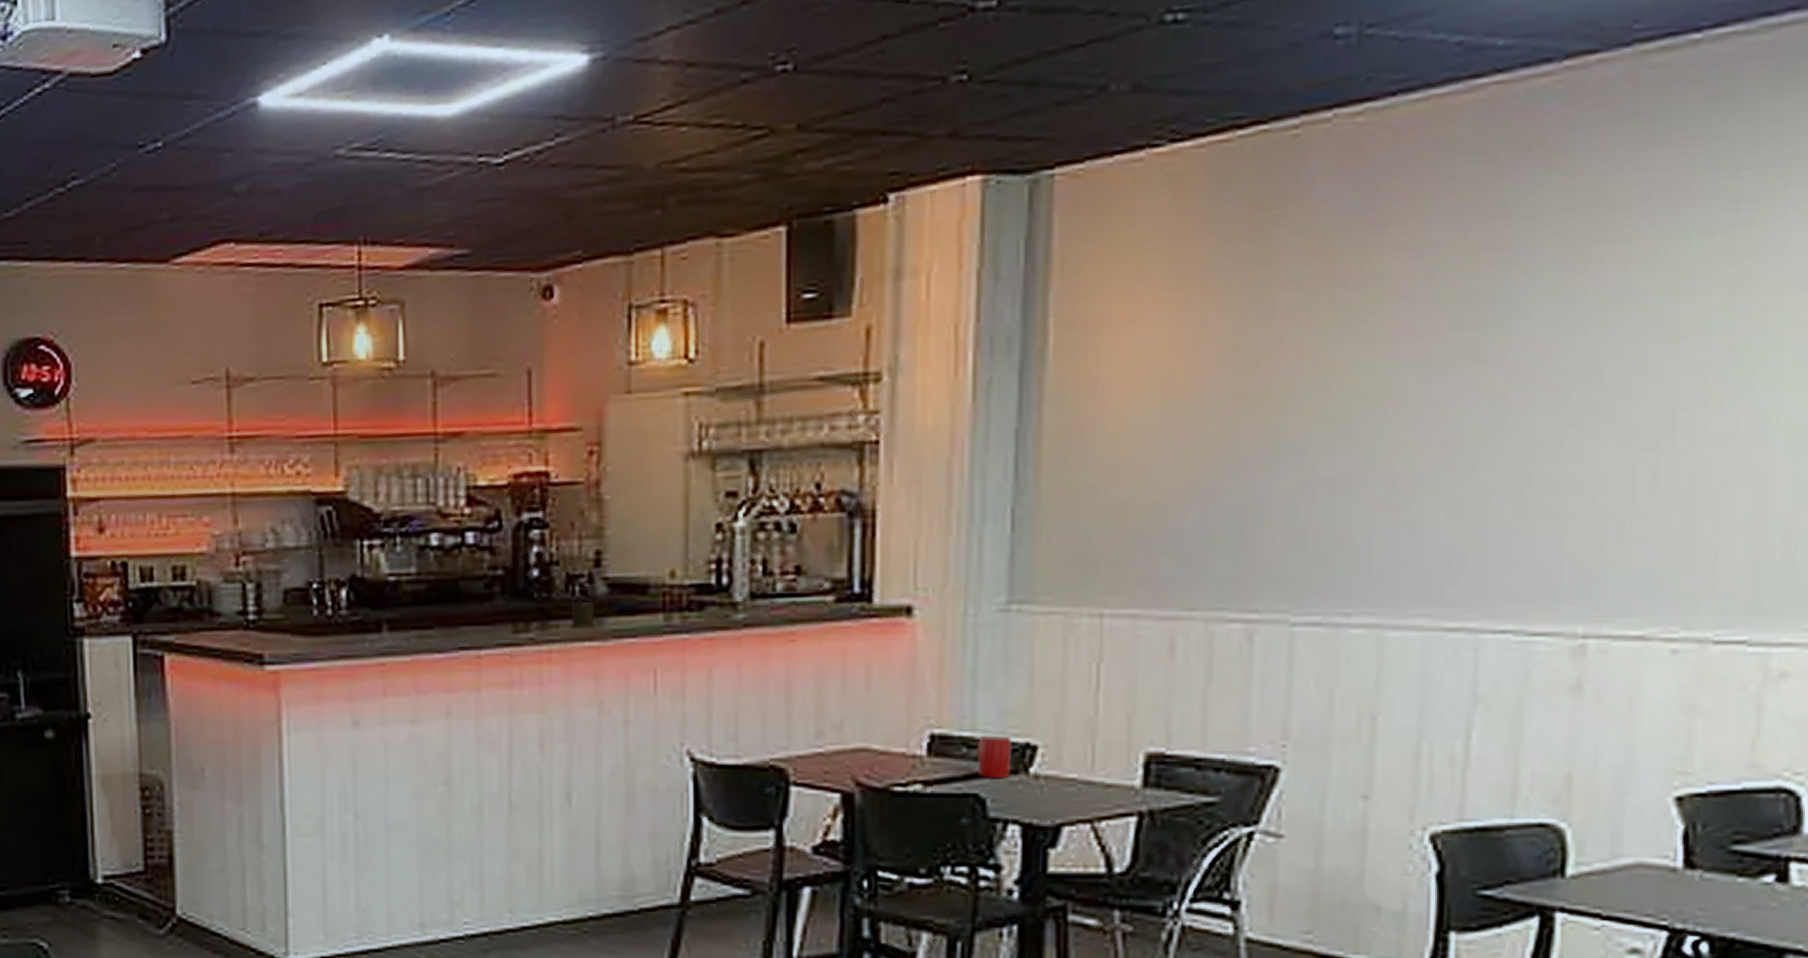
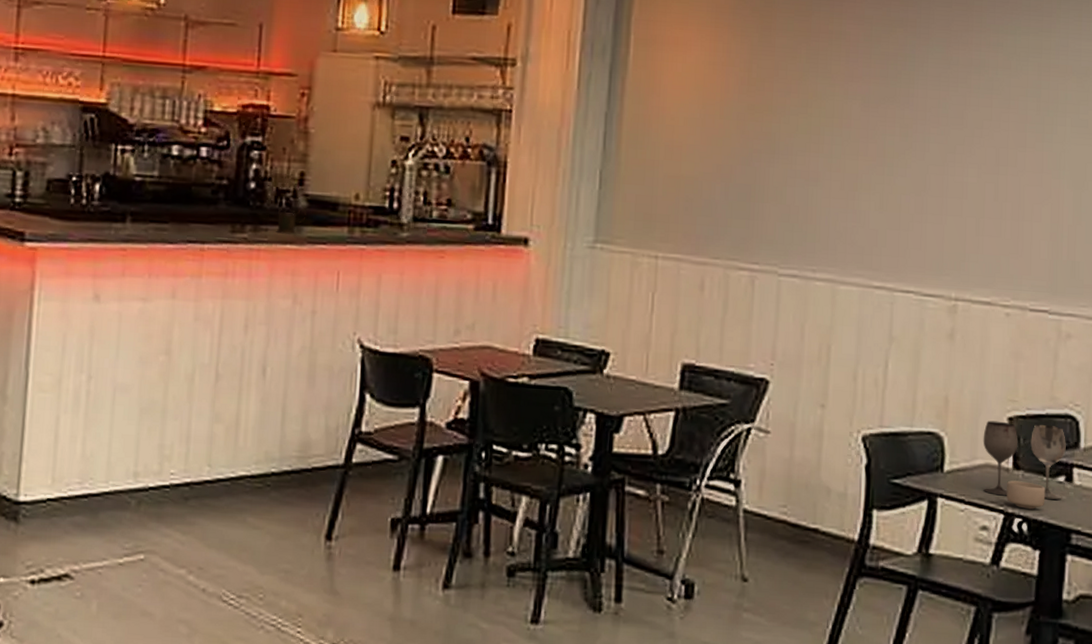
cup: present [976,734,1012,779] -> none [567,341,593,377]
wineglass: none [1631,803,1777,908] -> present [983,420,1066,500]
mug: none [1673,884,1741,923] -> present [1006,480,1046,509]

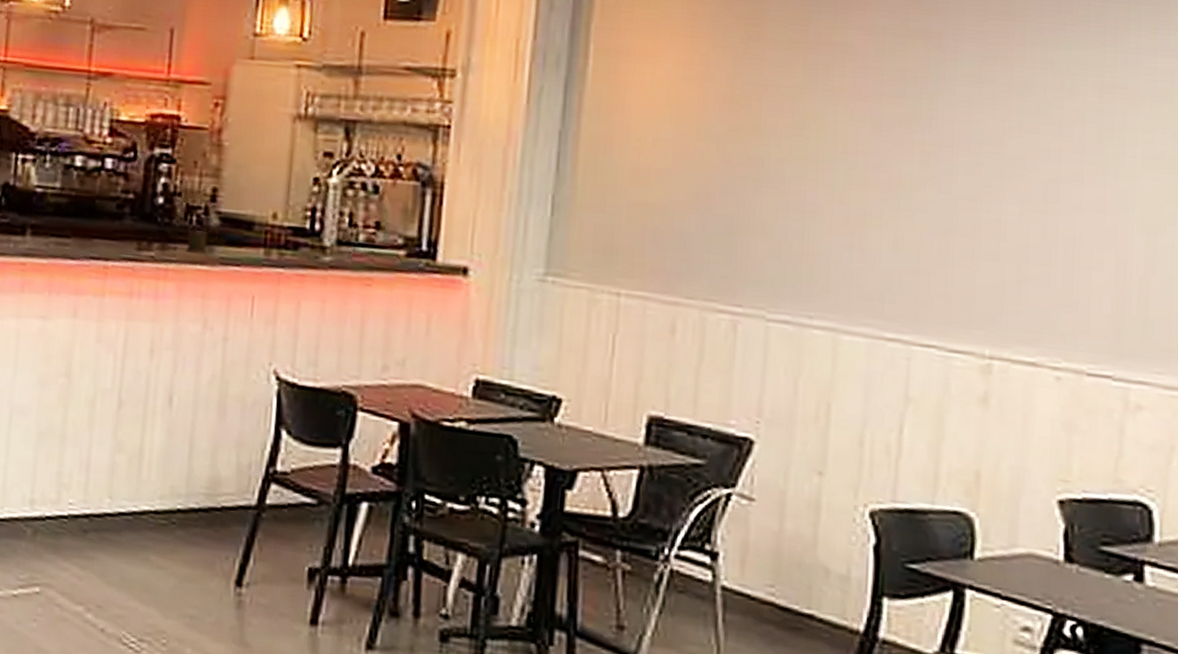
wineglass: present [983,420,1066,500] -> none [1025,502,1135,602]
mug: present [1006,480,1046,509] -> none [1056,575,1108,612]

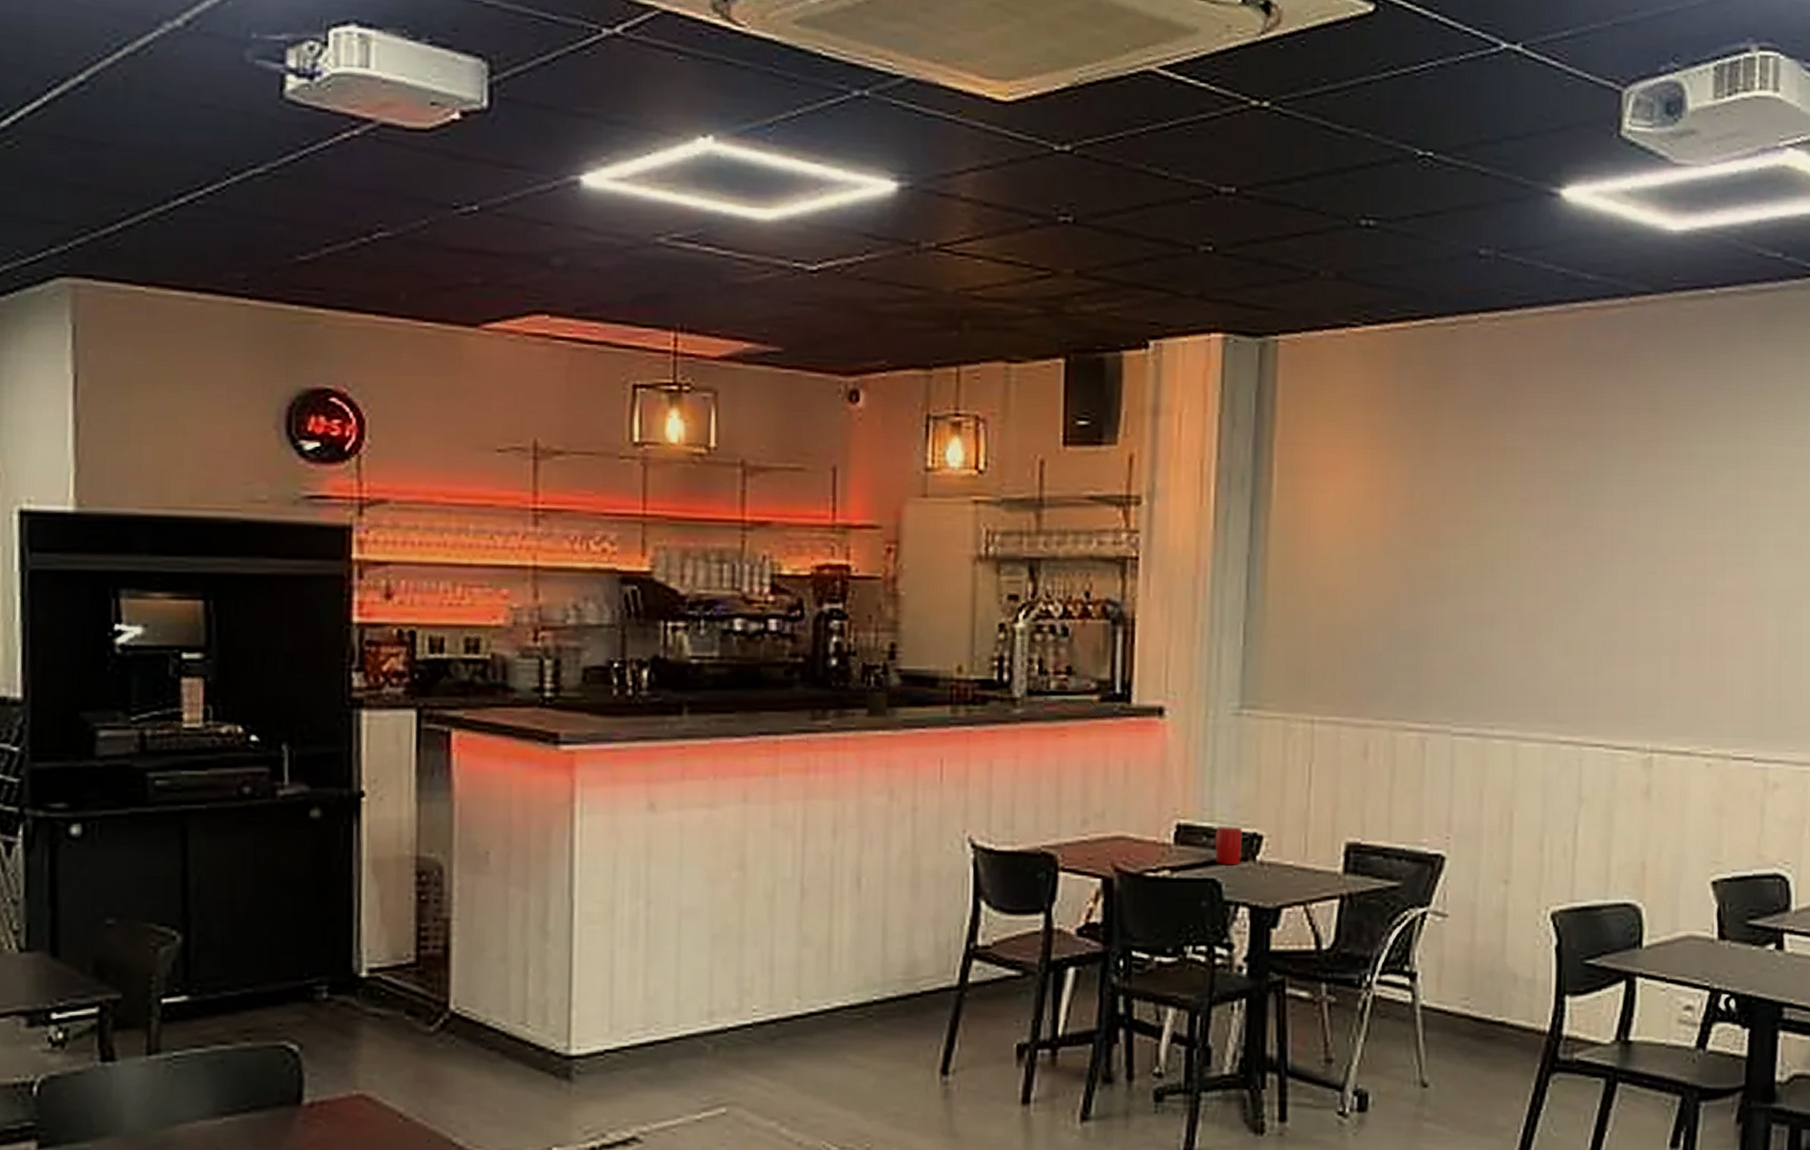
cup: none [512,385,542,425] -> present [1214,824,1243,866]

